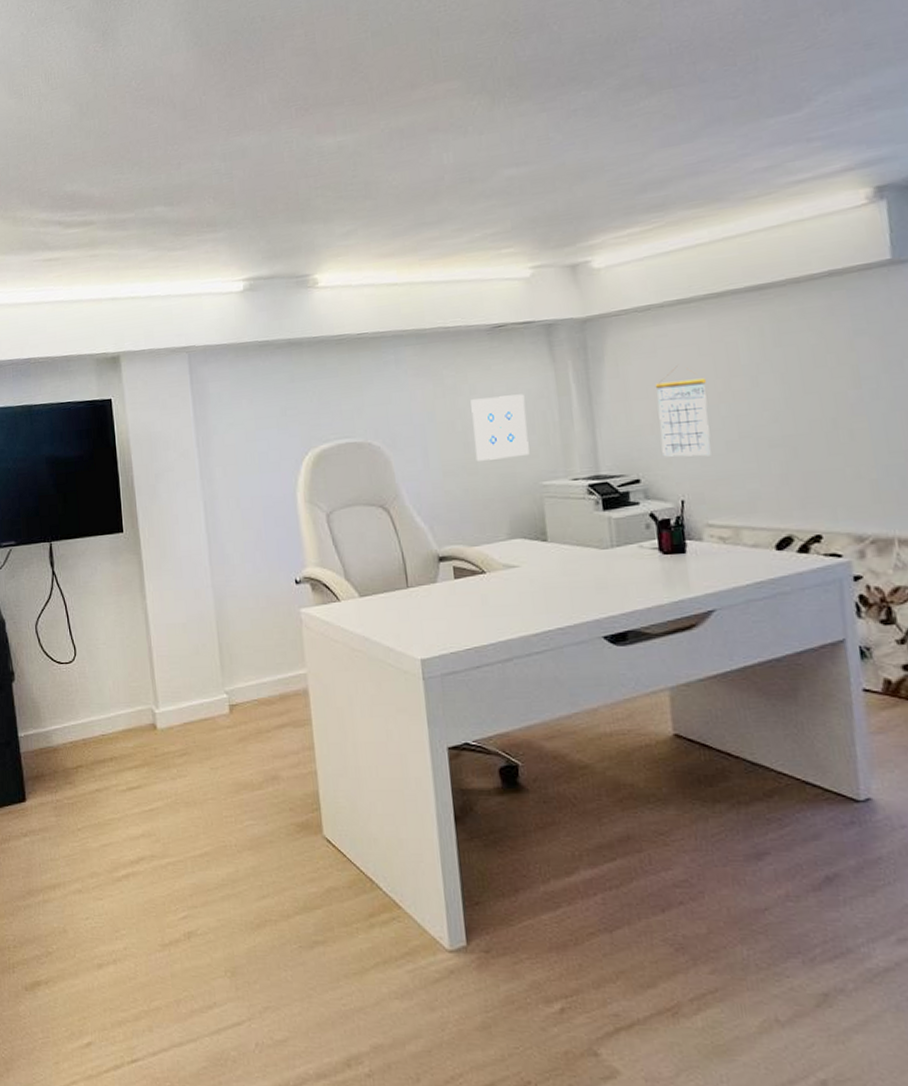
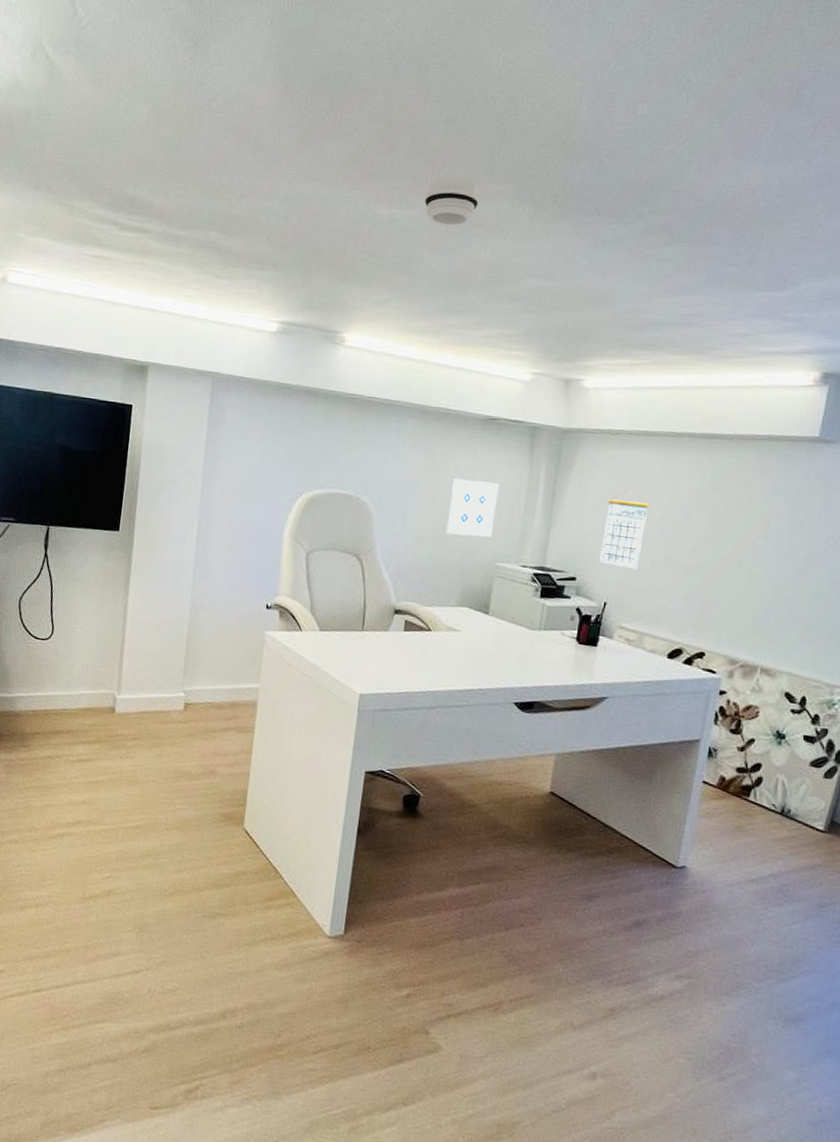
smoke detector: none [368,87,428,140] -> present [424,177,479,226]

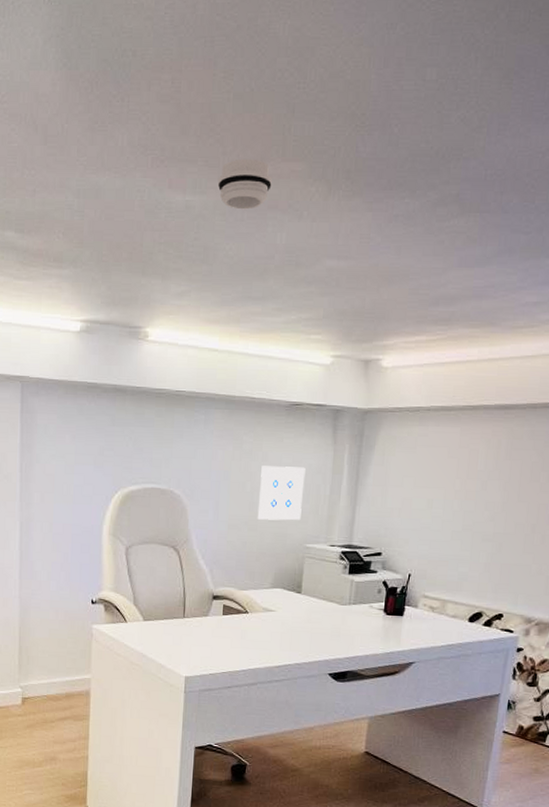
calendar: present [599,488,649,570] -> none [403,463,448,541]

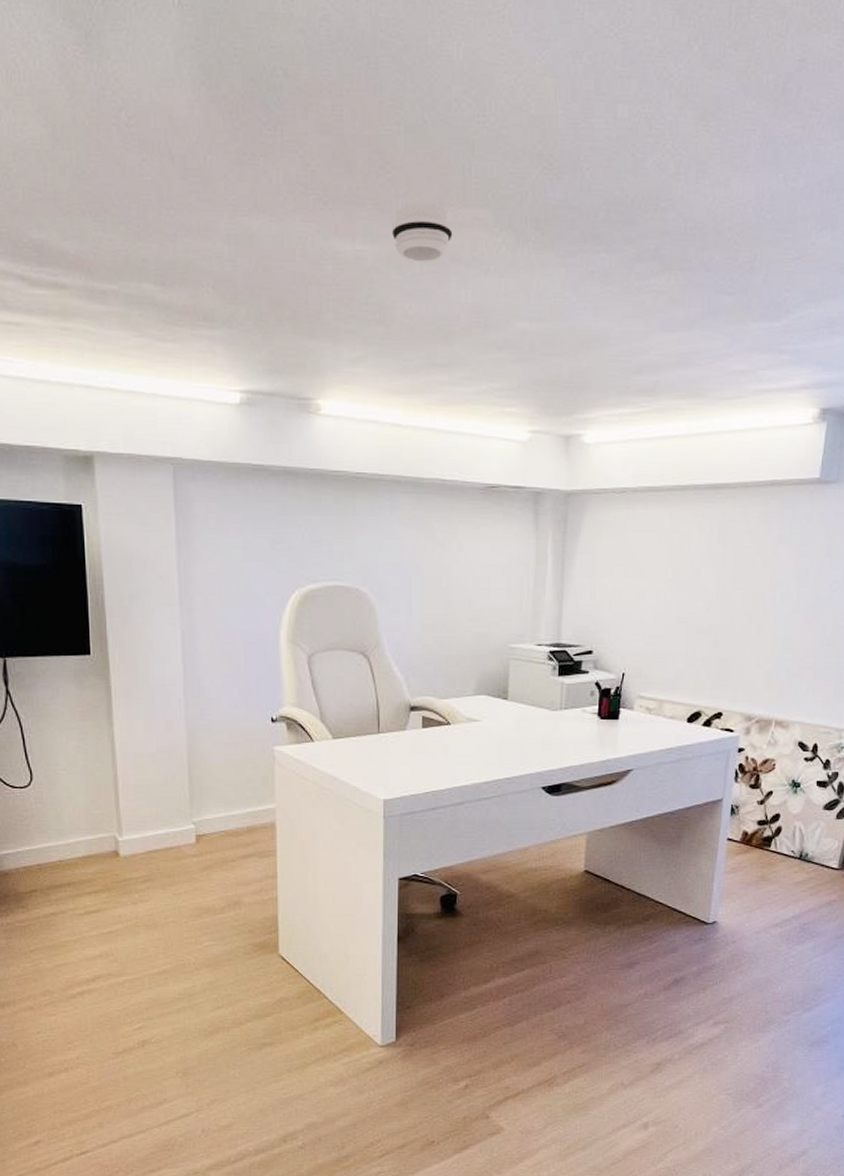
wall art: present [257,466,306,521] -> none [455,557,506,619]

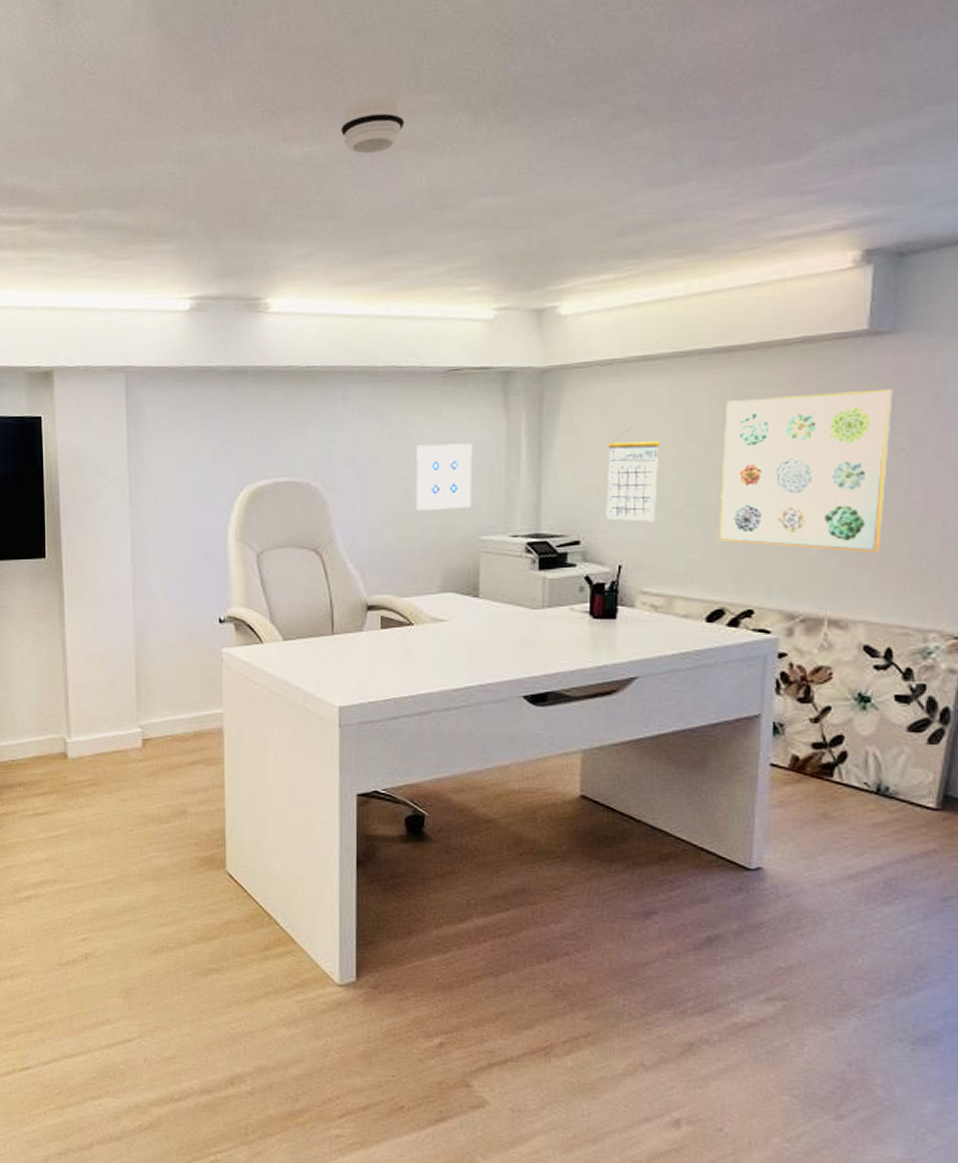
wall art: none [455,557,506,619] -> present [415,443,473,510]
calendar: none [614,550,660,636] -> present [606,426,660,522]
wall art: none [700,530,833,666] -> present [719,390,894,553]

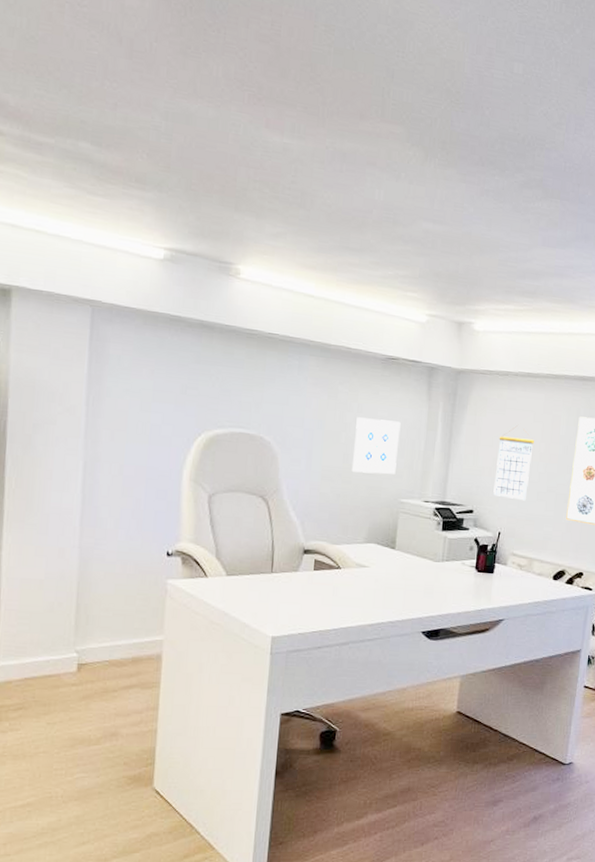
smoke detector: present [340,96,405,155] -> none [316,111,371,162]

